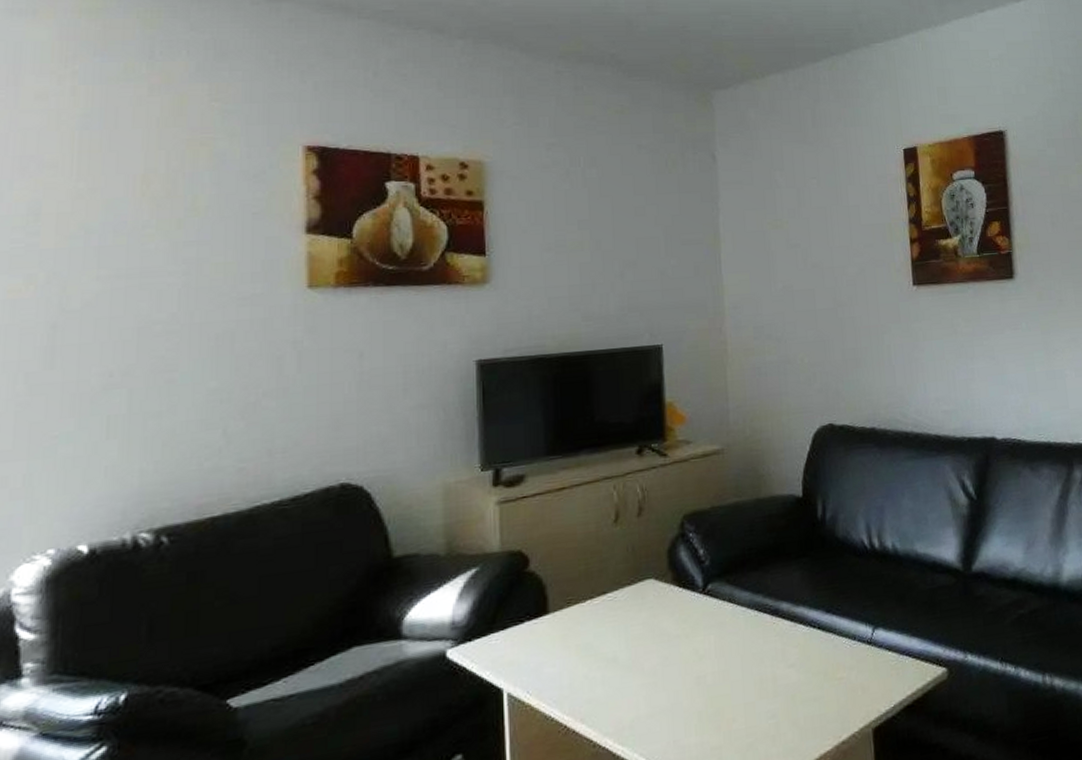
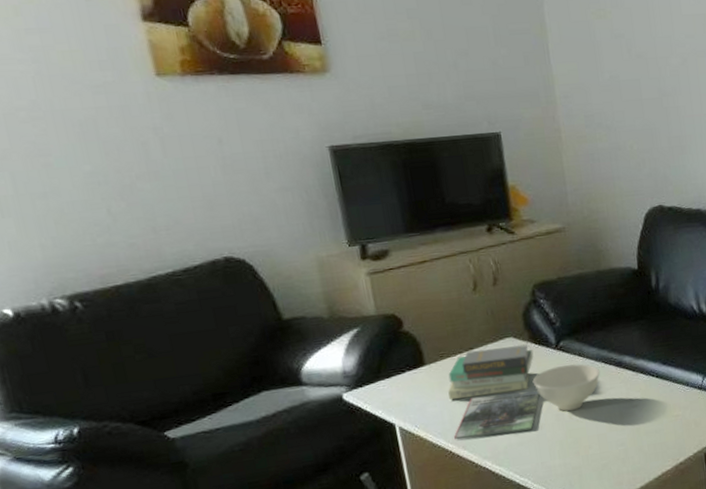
books: none [571,588,676,658] -> present [448,344,534,400]
magazine: none [572,645,679,711] -> present [454,390,540,440]
bowl: none [672,611,753,674] -> present [532,363,601,412]

